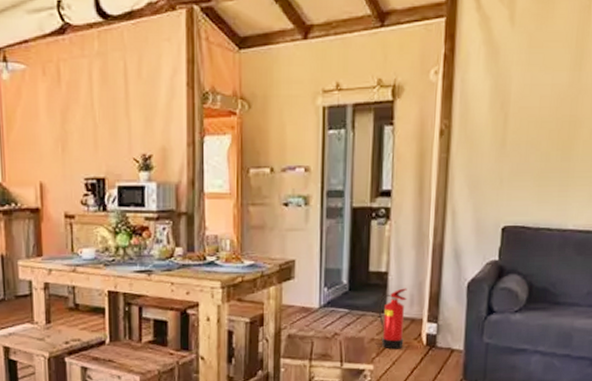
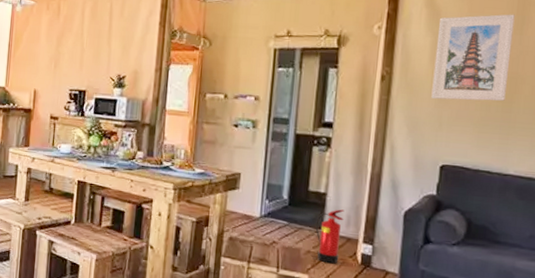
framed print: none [491,47,574,152] -> present [431,14,515,101]

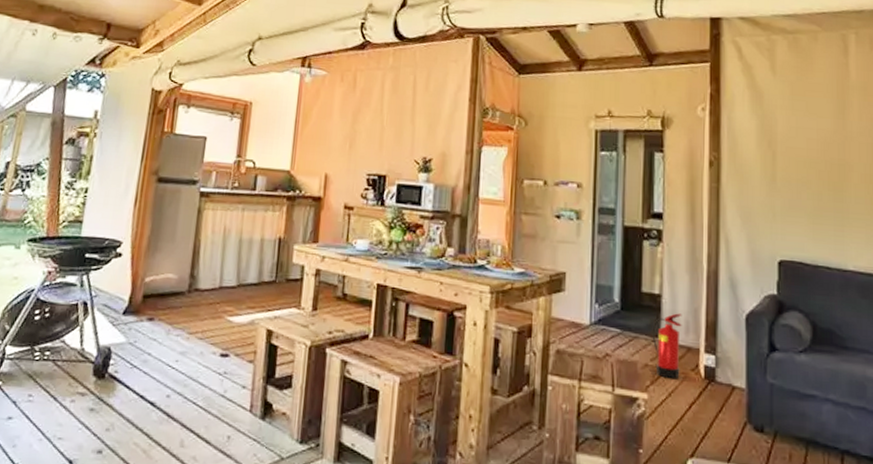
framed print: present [431,14,515,101] -> none [762,97,836,190]

